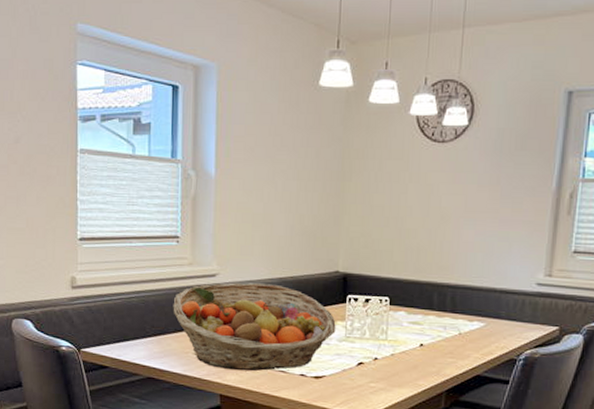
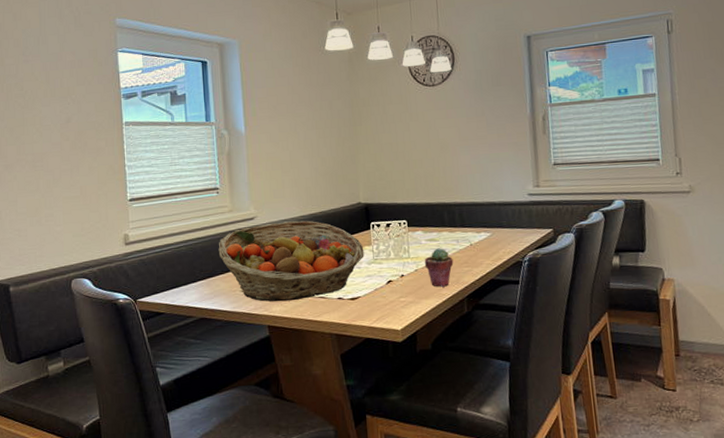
potted succulent: none [403,333,437,377] -> present [424,248,454,287]

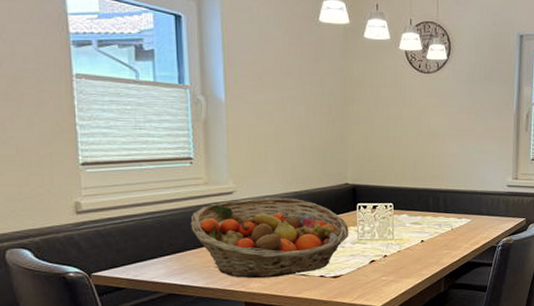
potted succulent: present [424,248,454,287] -> none [407,231,435,268]

